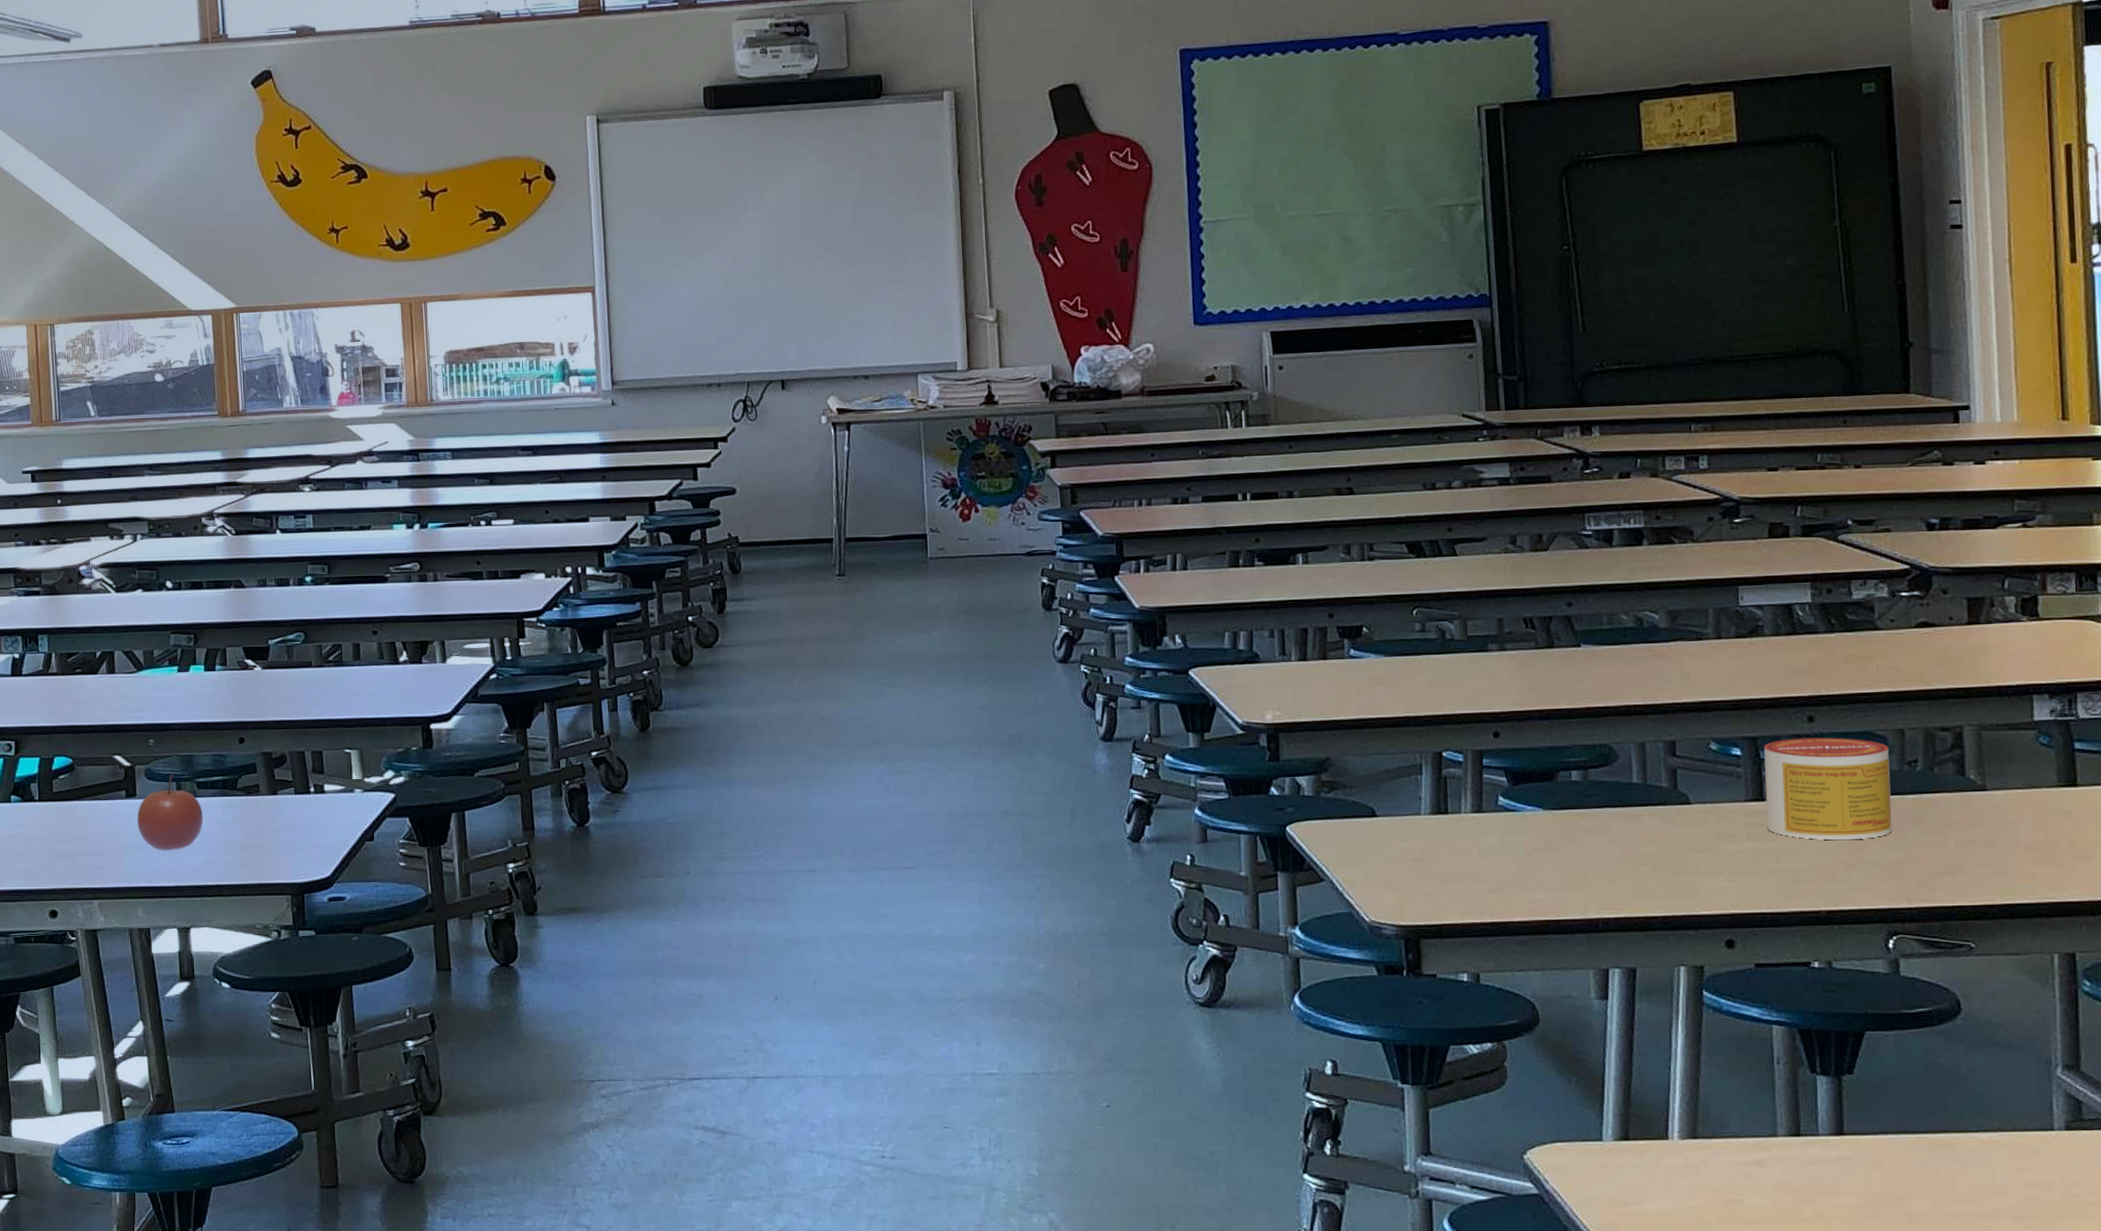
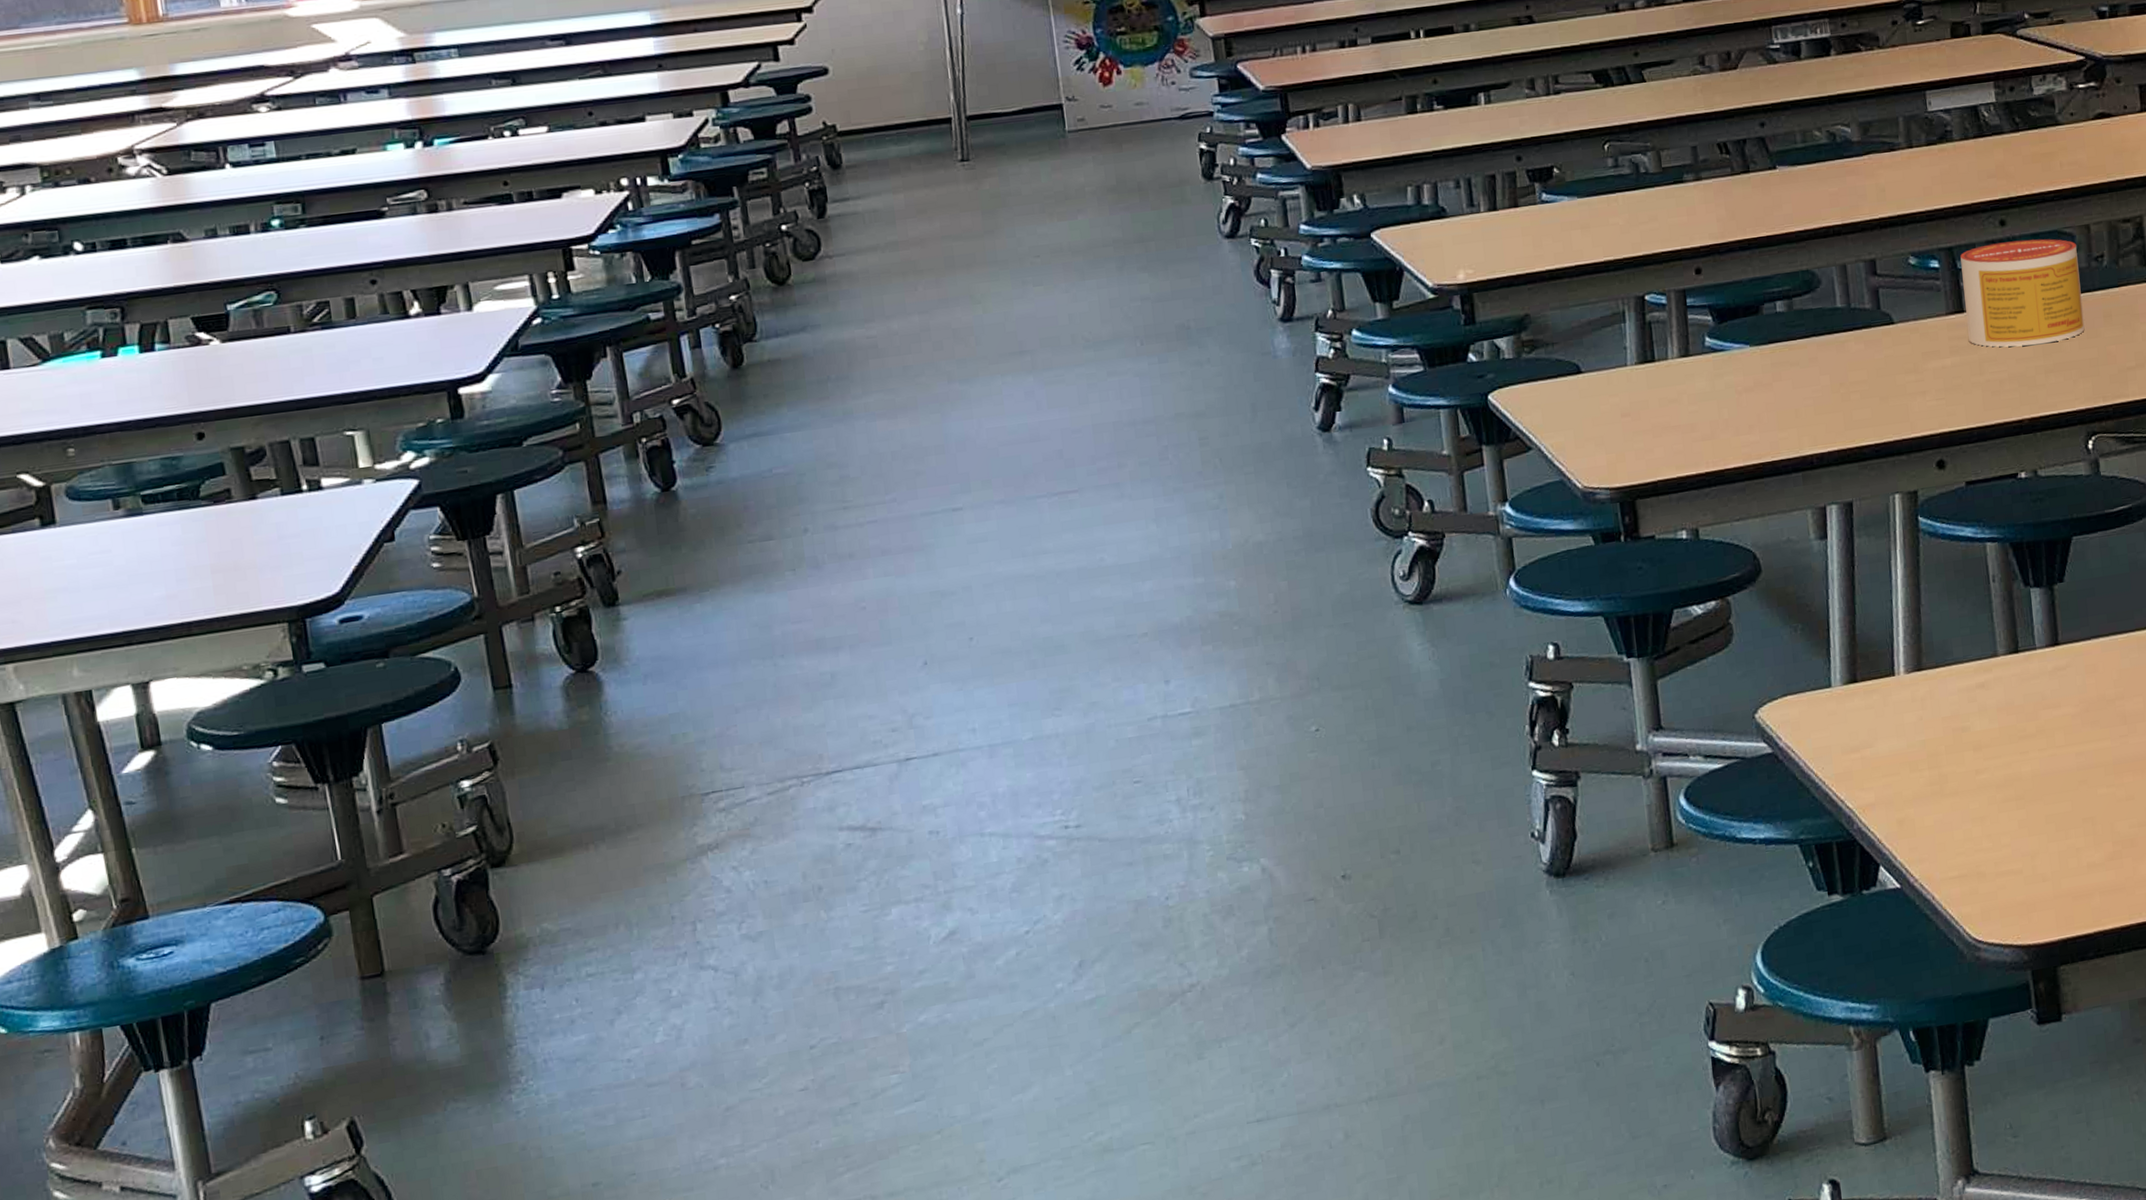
apple: present [136,773,204,851] -> none [59,488,156,589]

